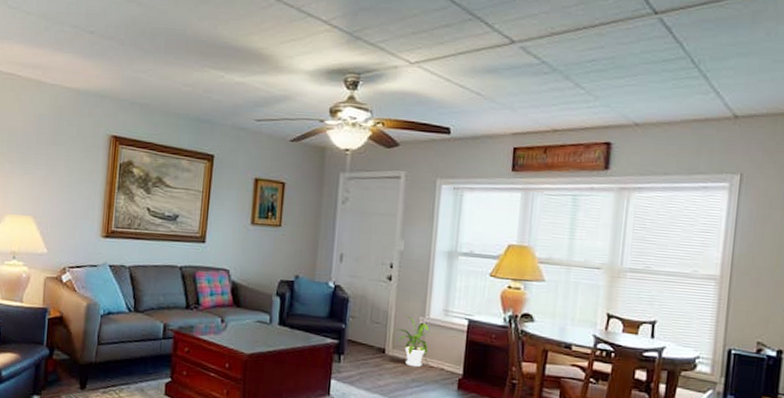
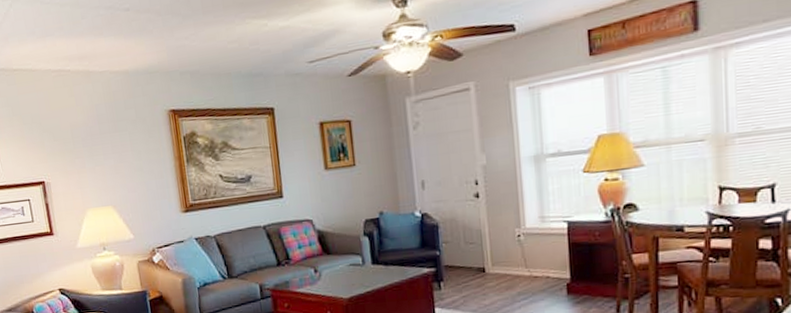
house plant: present [389,315,430,367] -> none [486,230,530,280]

